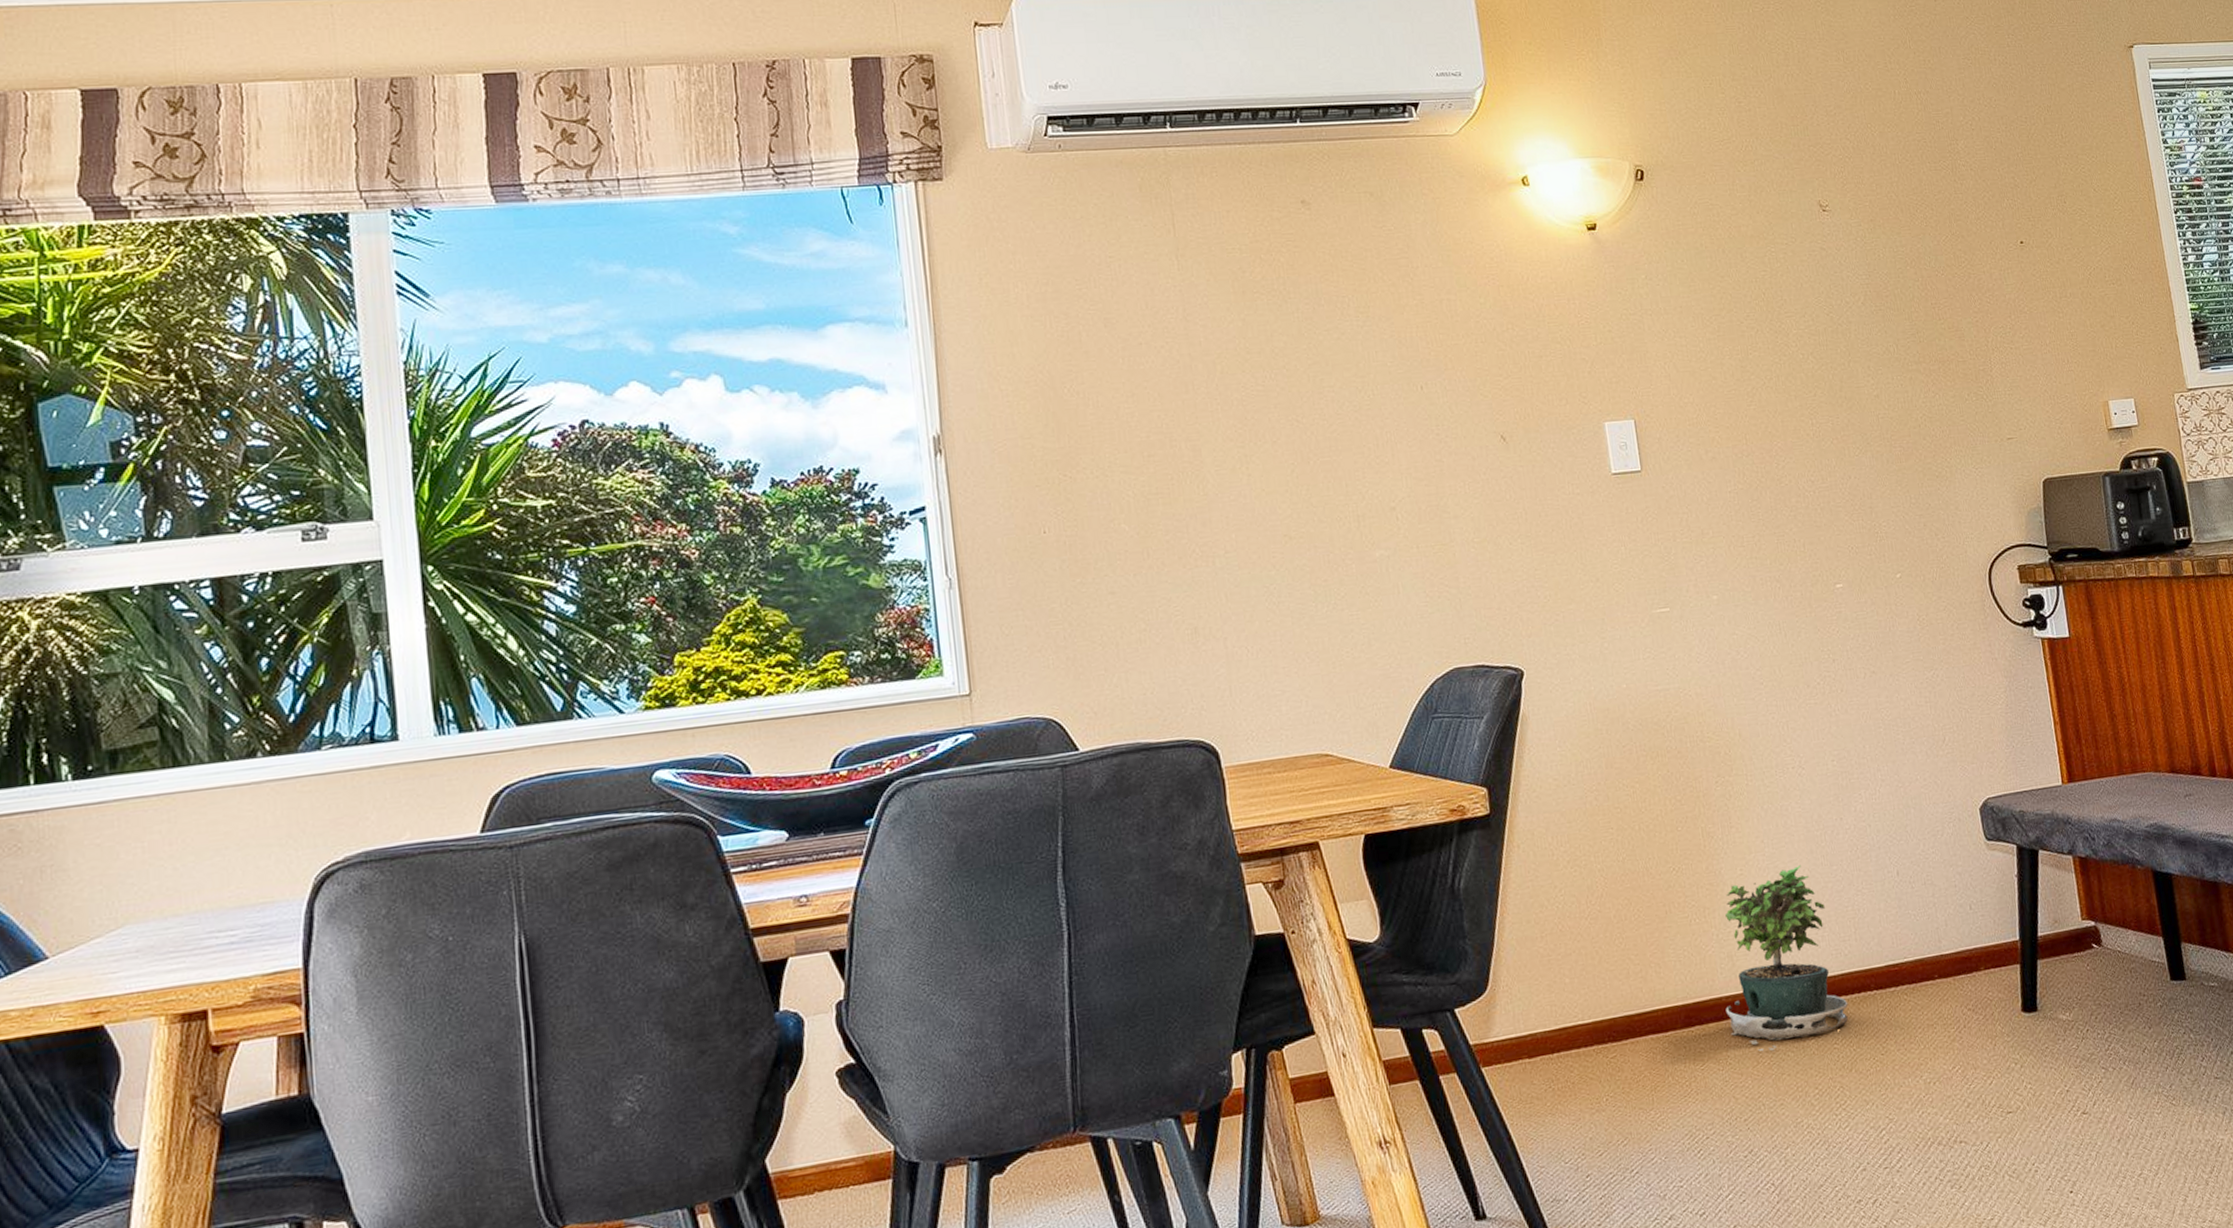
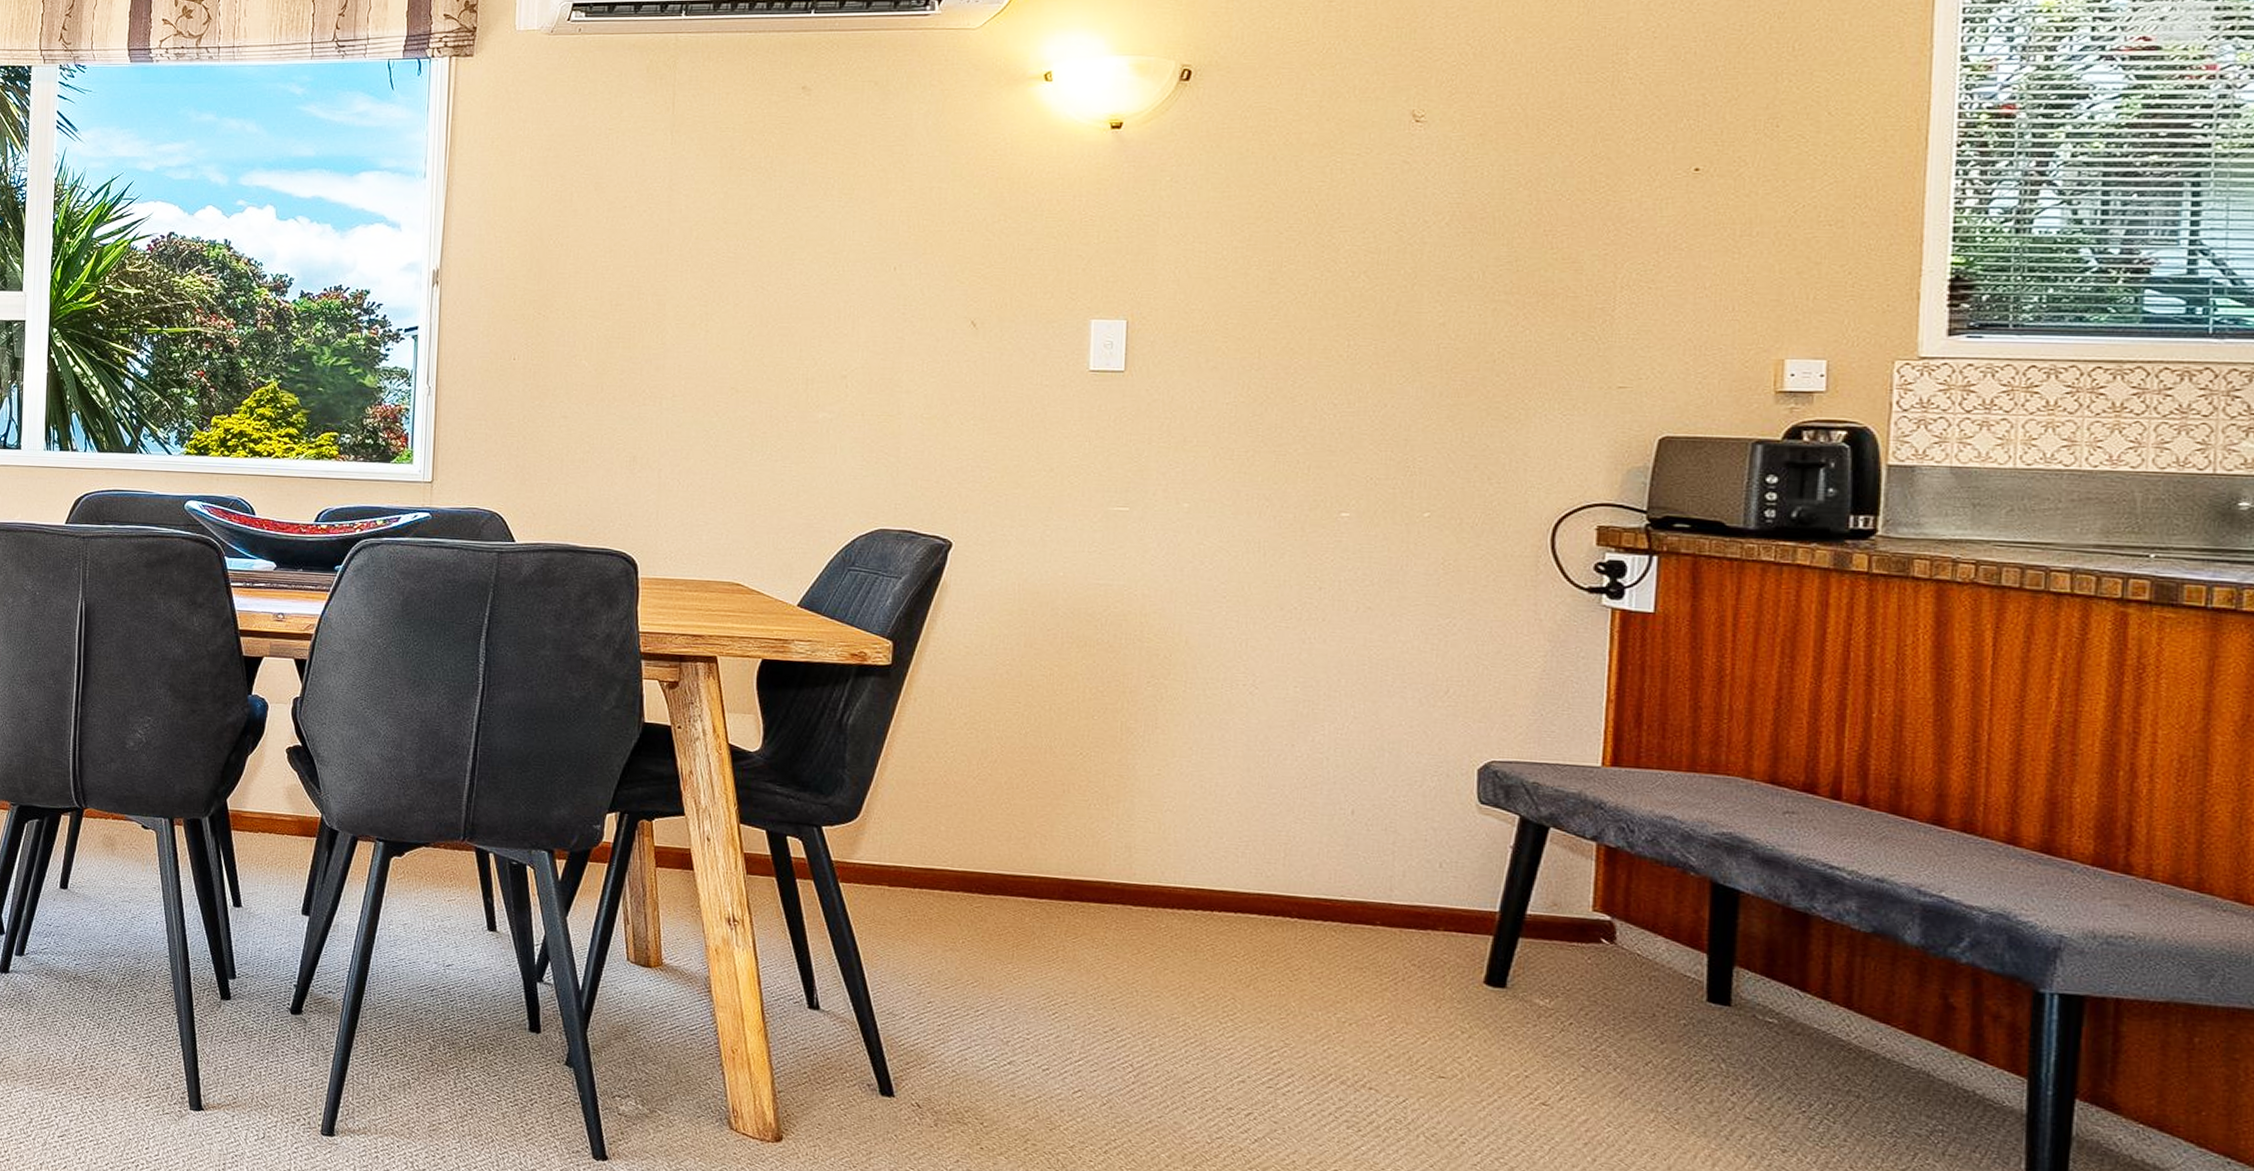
potted plant: present [1725,864,1849,1052] -> none [1112,779,1260,946]

